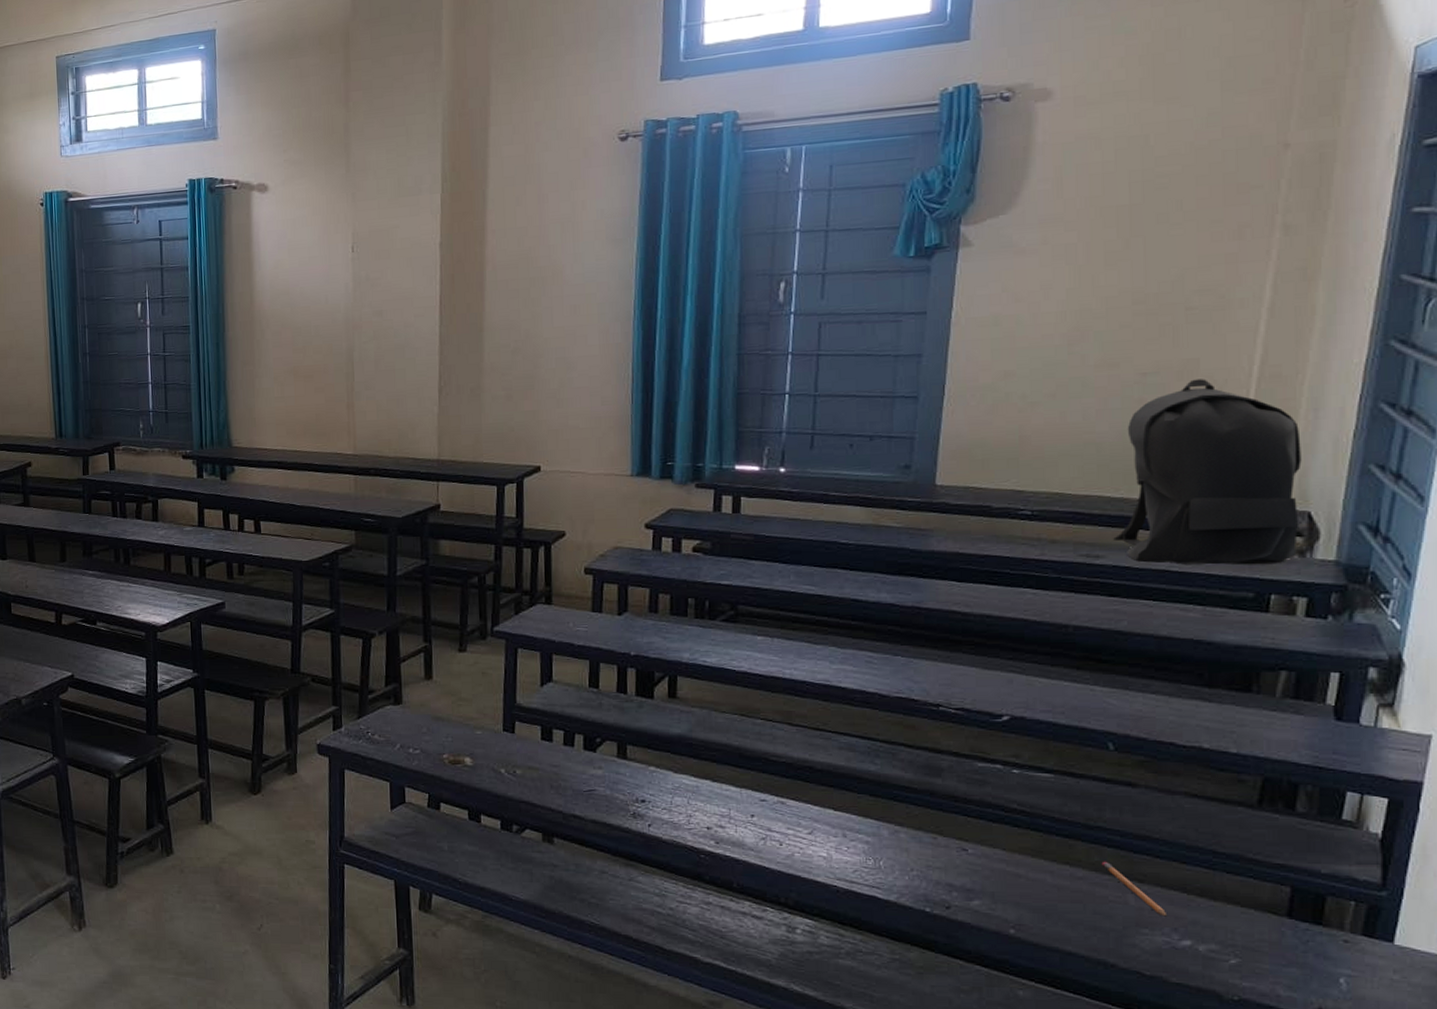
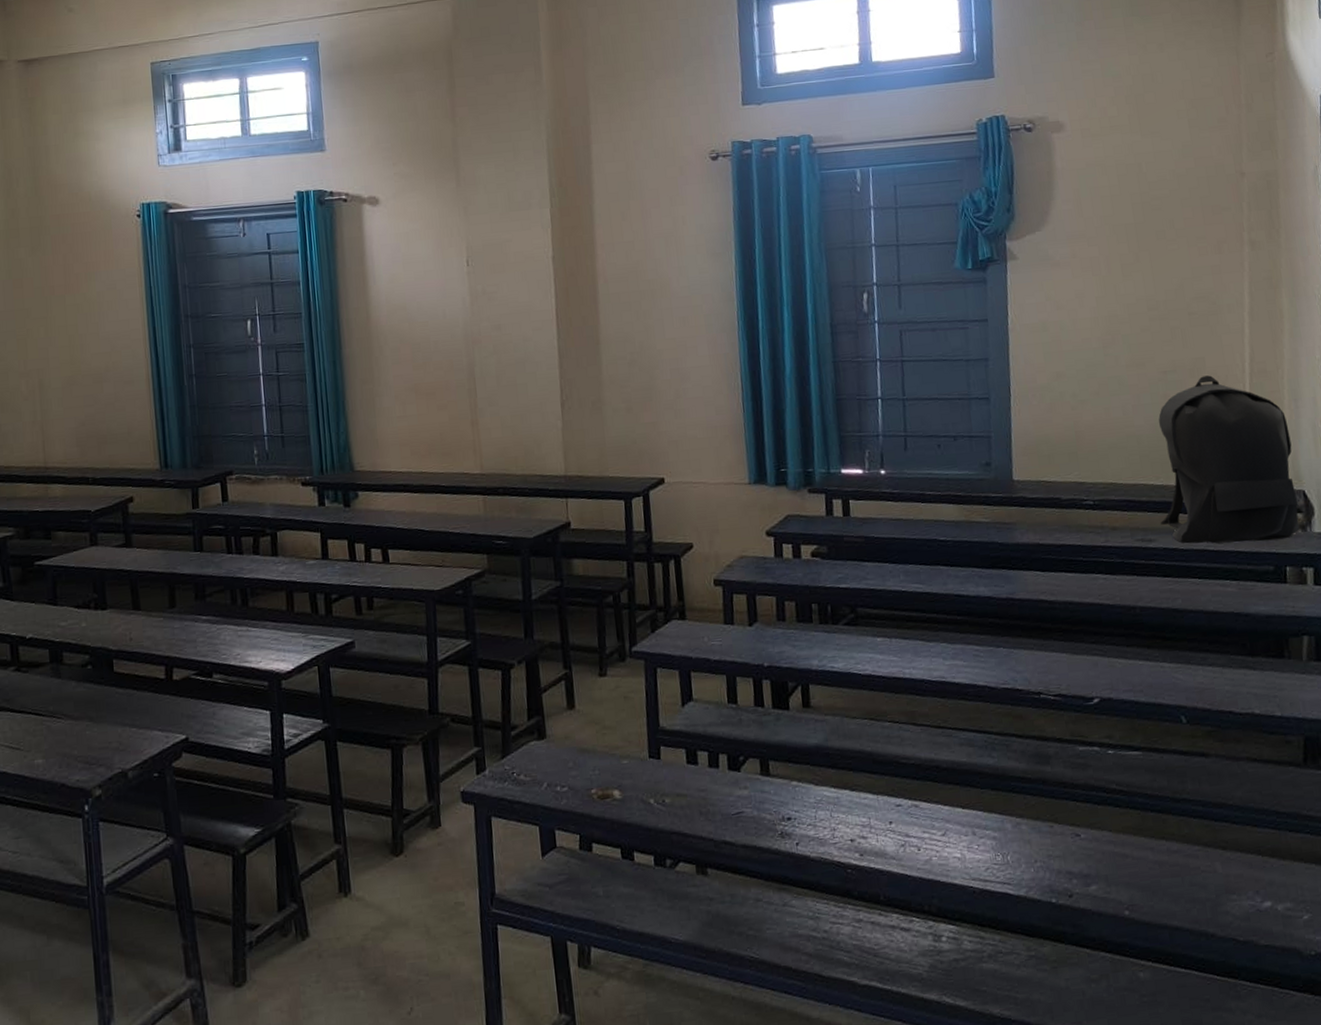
pencil: present [1101,861,1168,918] -> none [1190,832,1250,882]

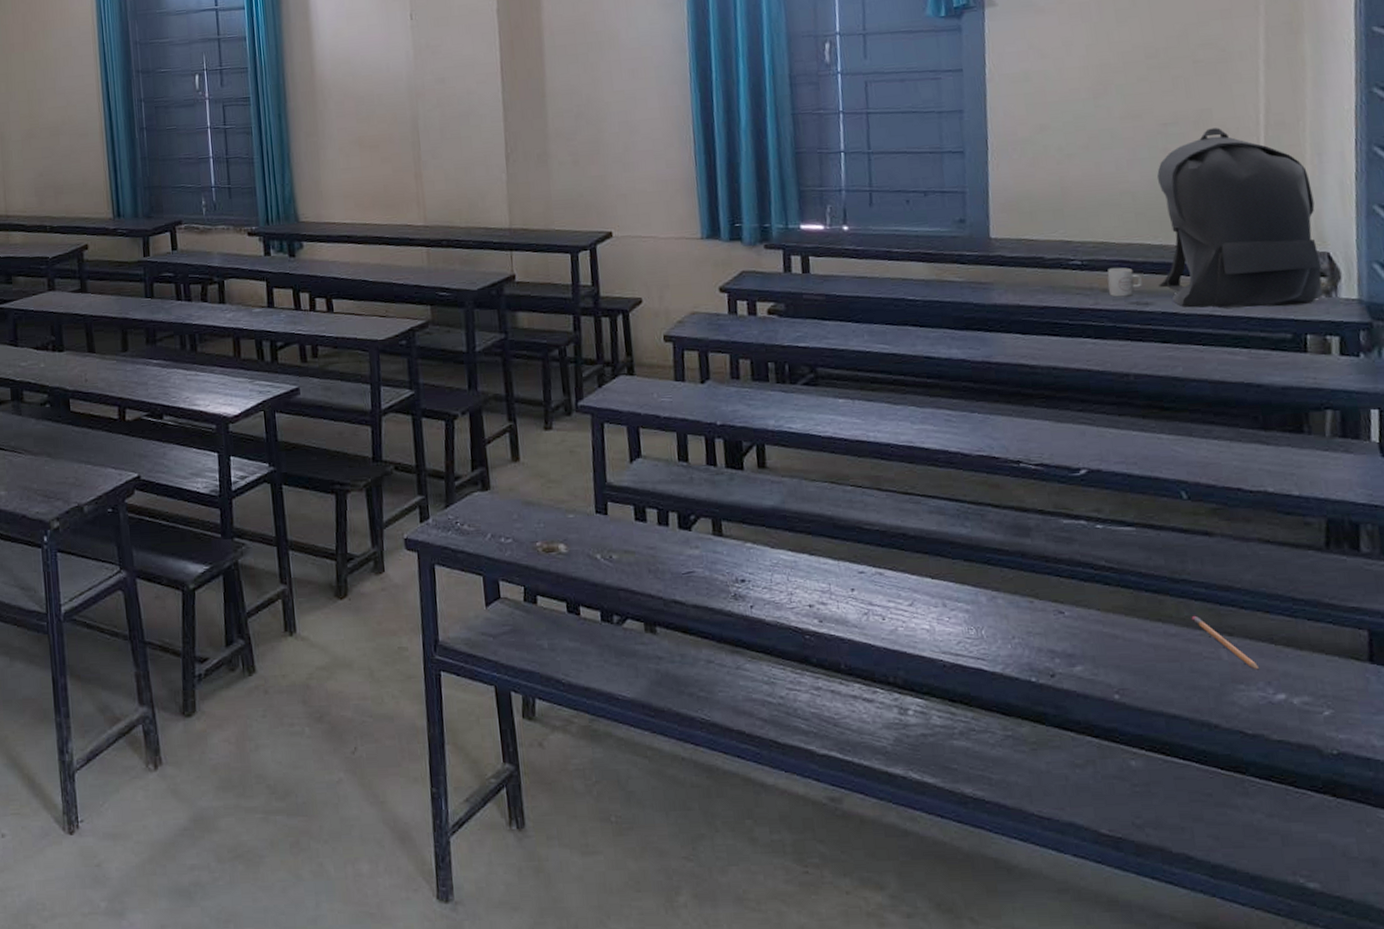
mug: none [1115,506,1147,535] -> present [1107,267,1143,298]
pencil: none [1190,832,1250,882] -> present [1191,615,1260,672]

